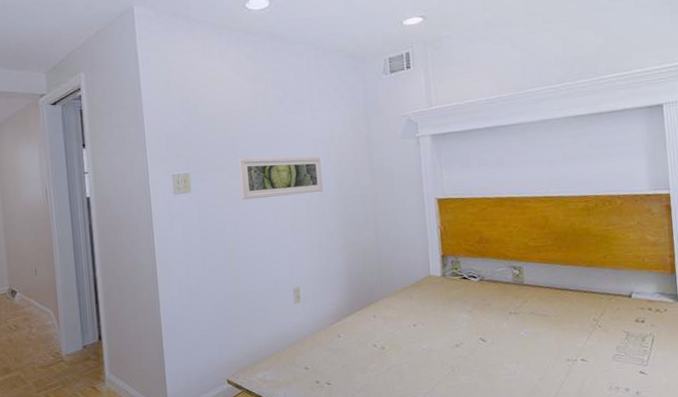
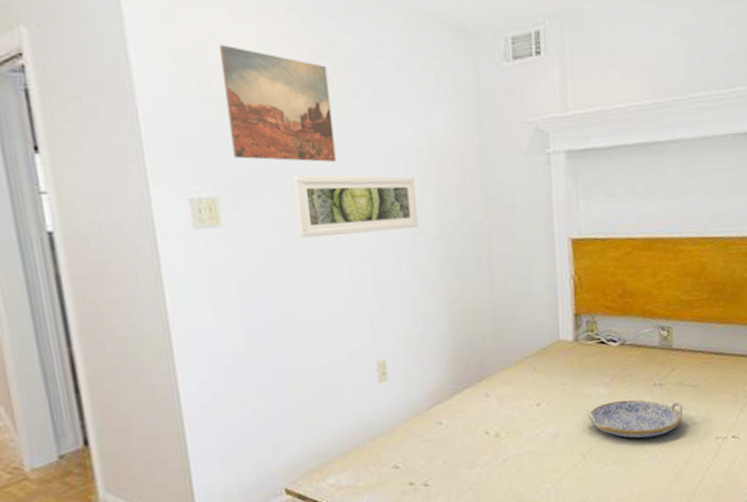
wall art: none [194,75,267,148] -> present [218,44,336,162]
serving tray: none [453,324,536,357] -> present [586,399,683,438]

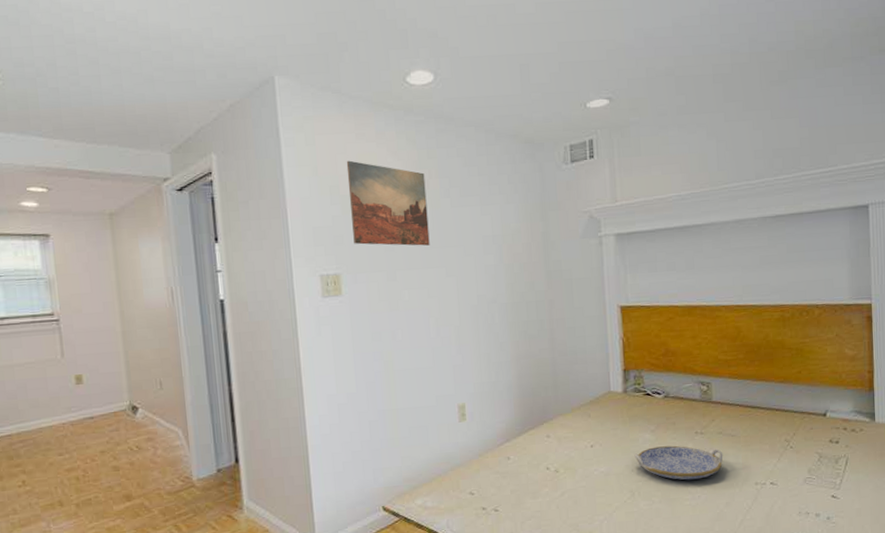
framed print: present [292,175,419,239] -> none [396,256,494,305]

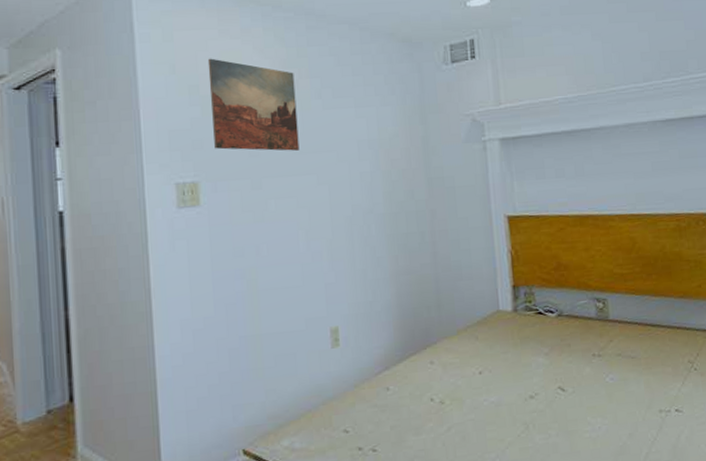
serving tray: present [634,445,723,480] -> none [527,370,624,410]

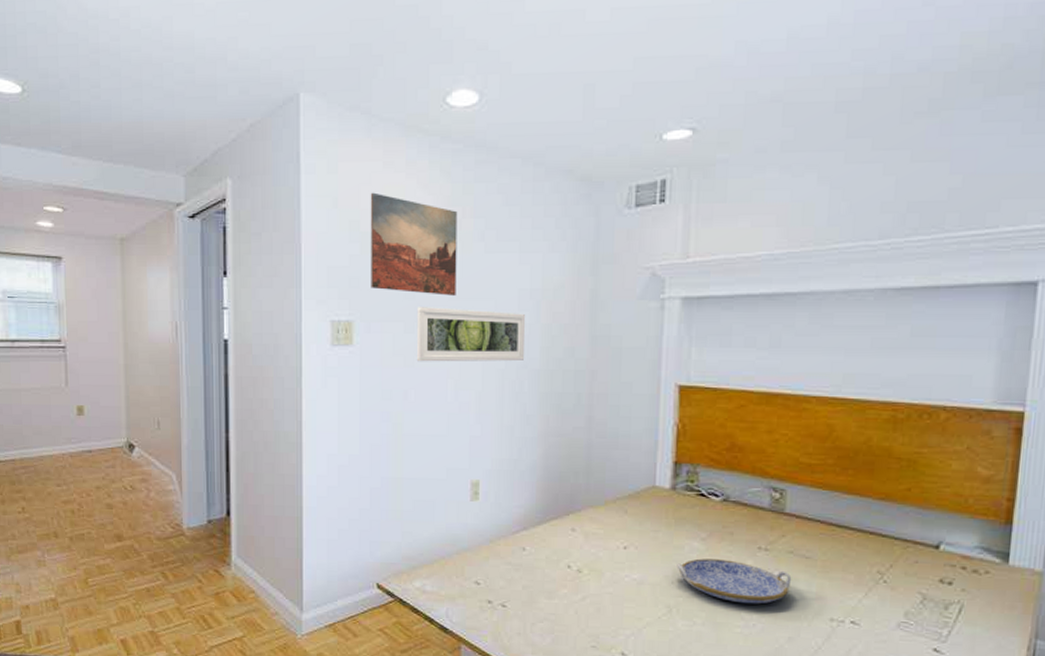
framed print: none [262,162,370,217] -> present [416,307,526,362]
serving tray: none [527,370,624,410] -> present [677,558,792,604]

